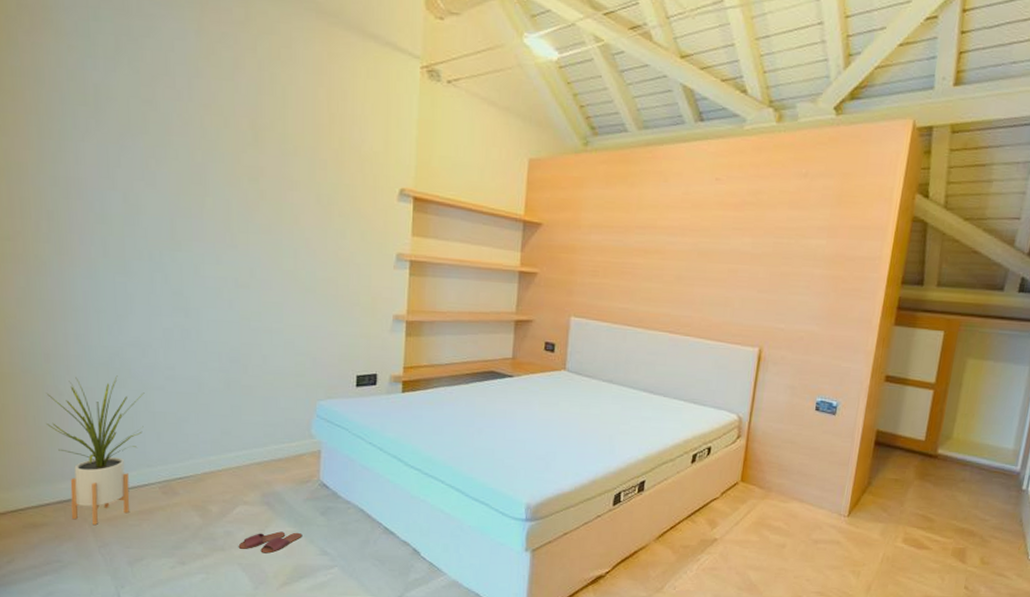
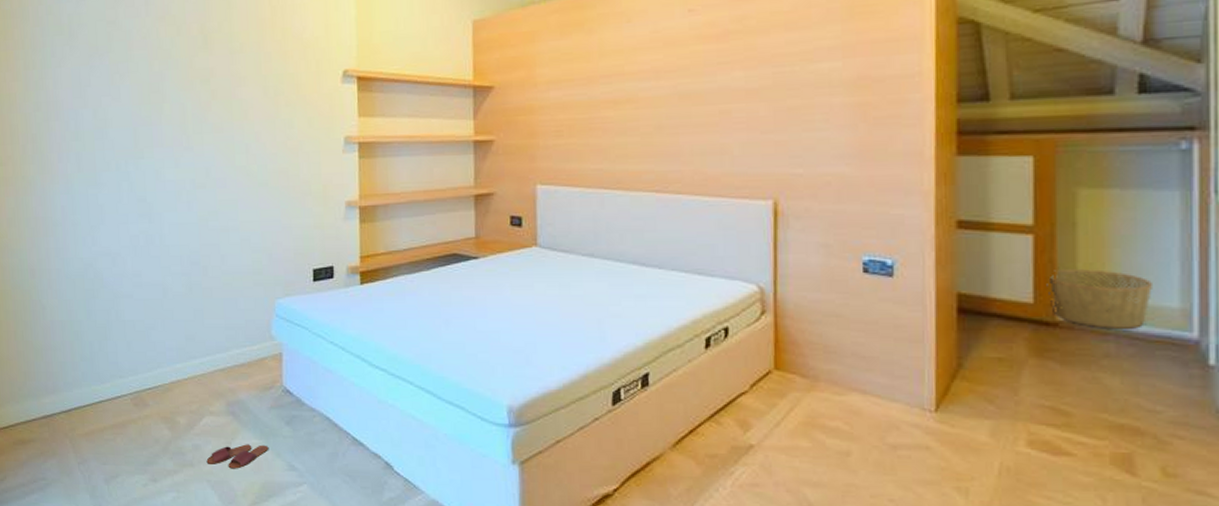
house plant: present [46,375,145,526] -> none [32,286,116,441]
basket: none [935,417,1000,463] -> present [1046,269,1152,330]

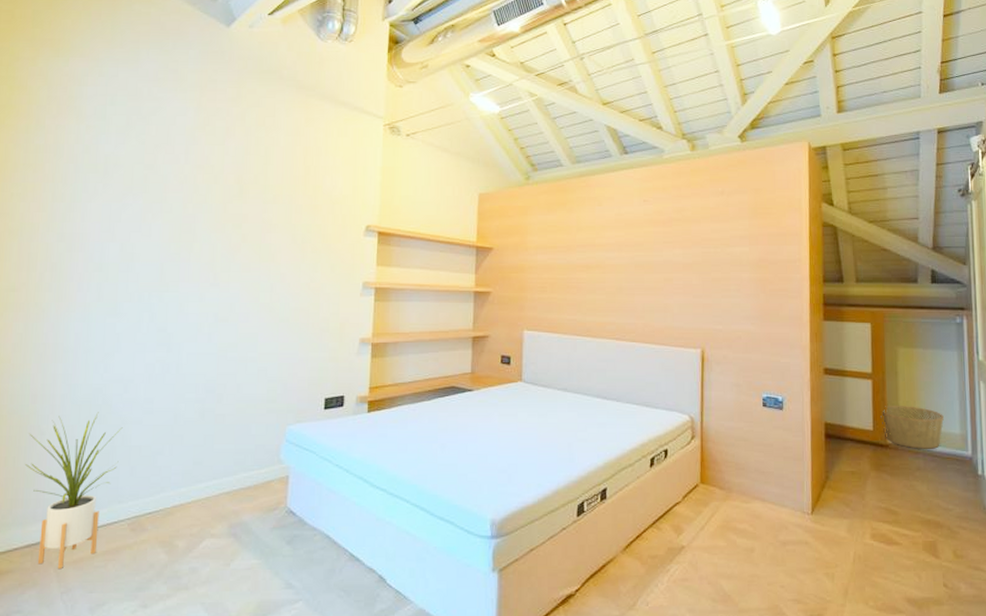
house plant: none [32,286,116,441] -> present [25,412,123,570]
slippers: present [206,444,269,469] -> none [202,564,268,590]

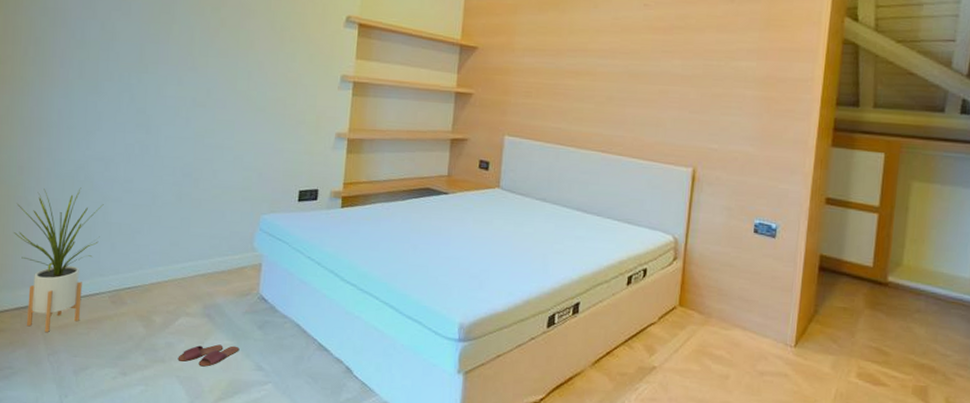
slippers: none [202,564,268,590] -> present [178,344,240,367]
basket: present [880,406,944,450] -> none [883,242,954,293]

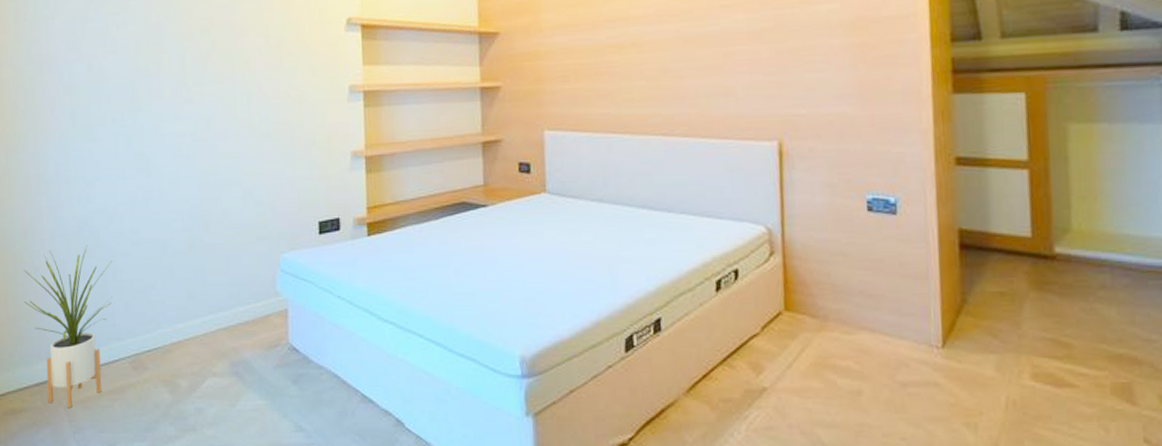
slippers: present [178,344,240,367] -> none [209,405,275,432]

